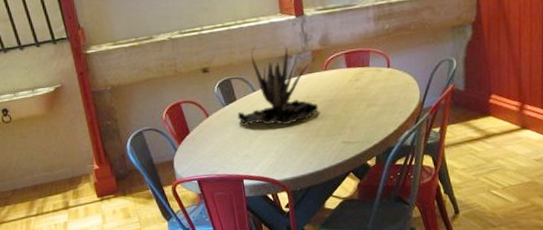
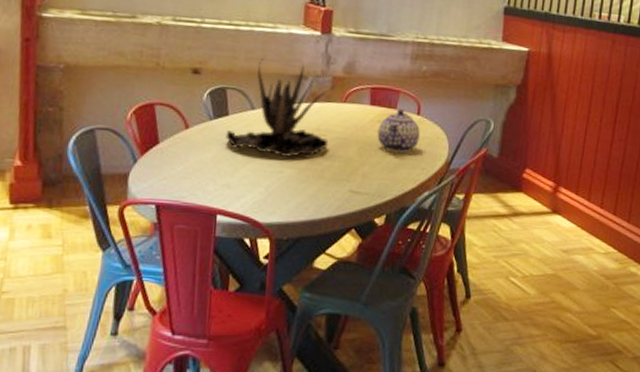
teapot: none [356,66,393,104] -> present [377,109,420,153]

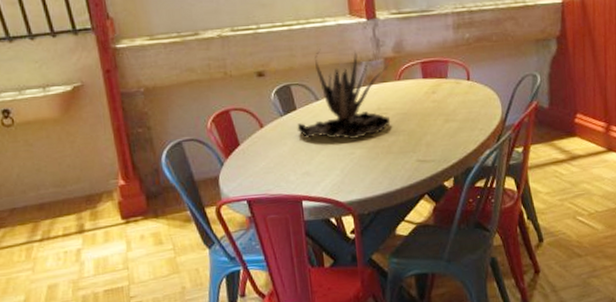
teapot: present [377,109,420,153] -> none [433,78,473,119]

